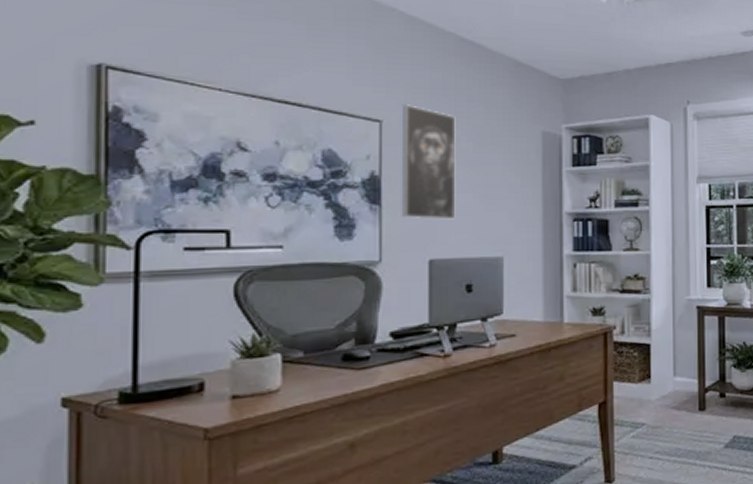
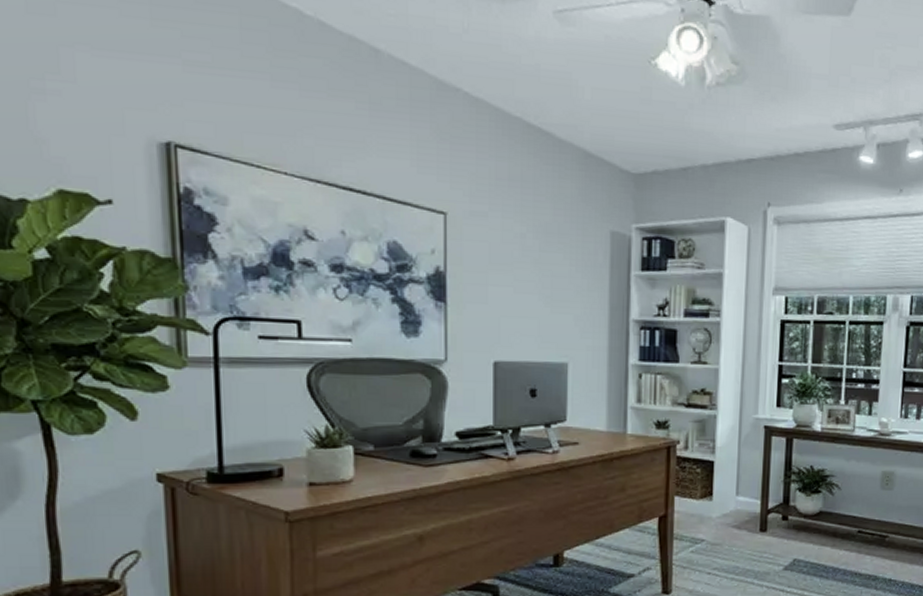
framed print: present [401,104,456,220] -> none [466,196,522,321]

